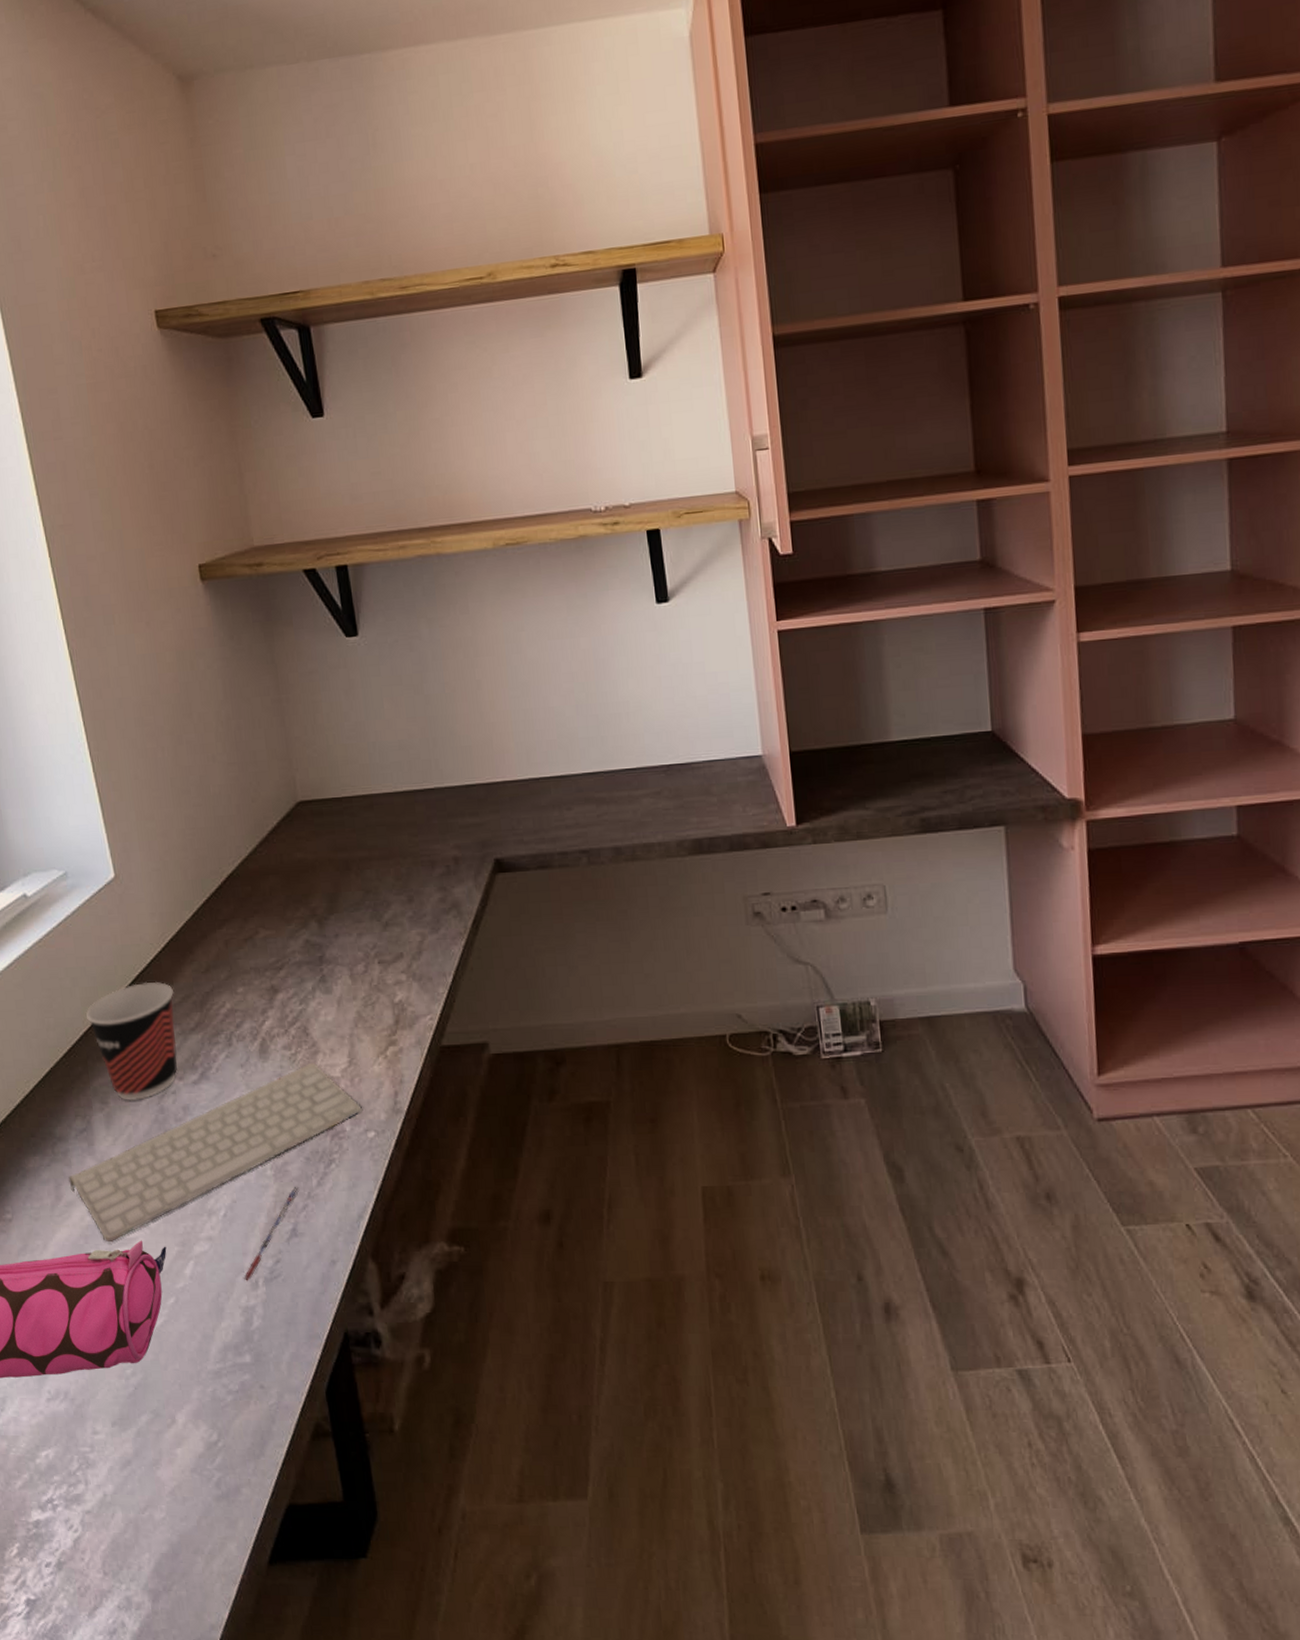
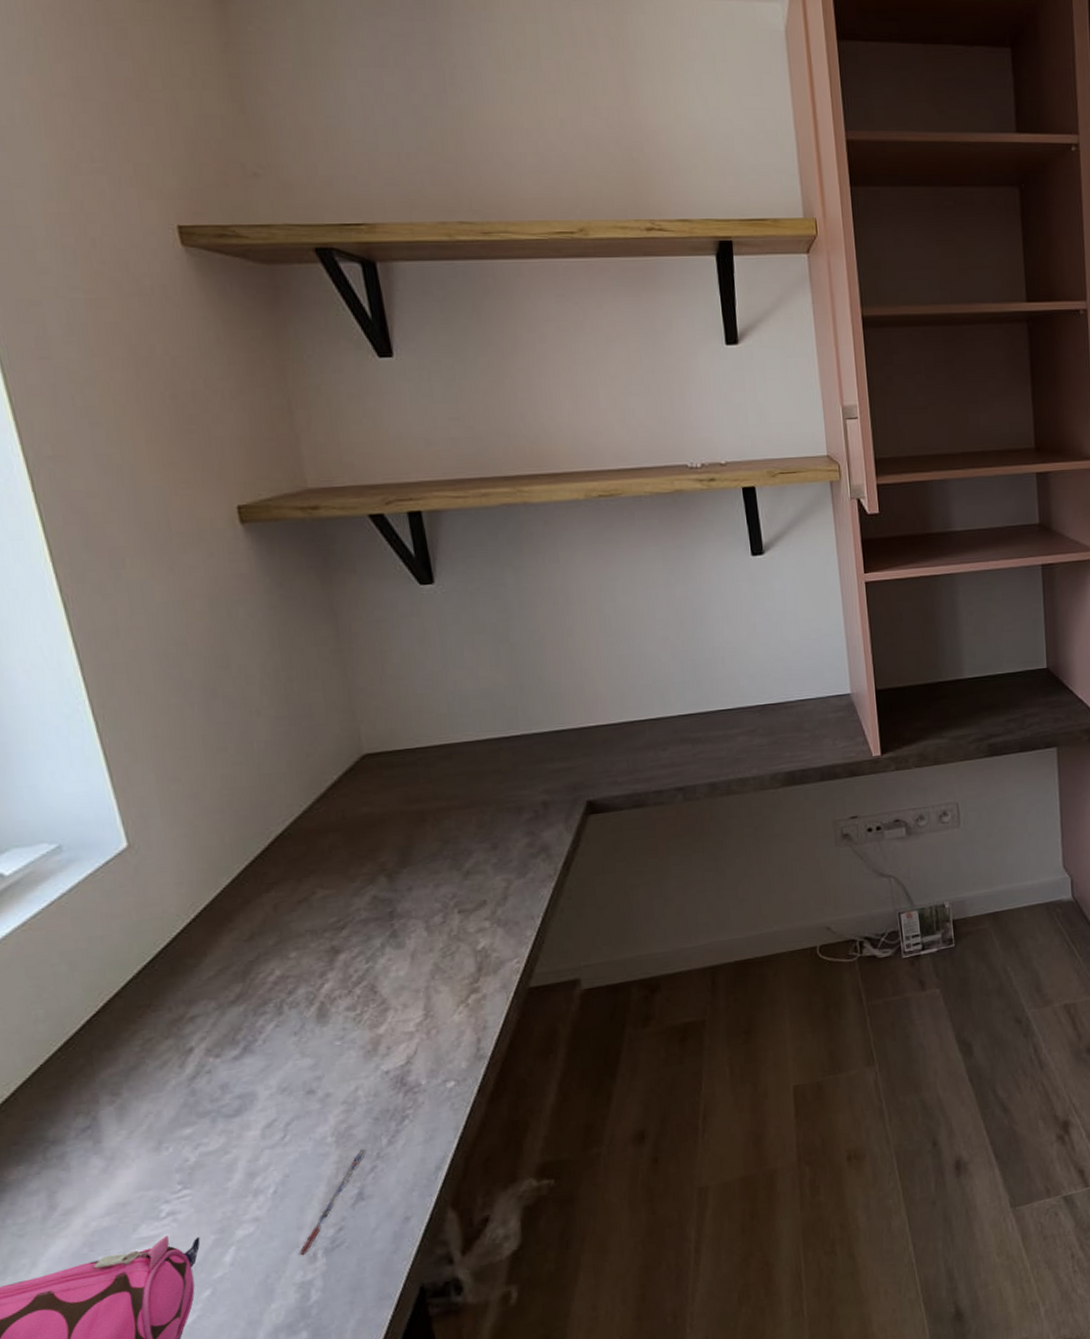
keyboard: present [68,1062,362,1243] -> none [66,1020,440,1245]
cup: present [85,981,177,1101] -> none [89,955,213,1089]

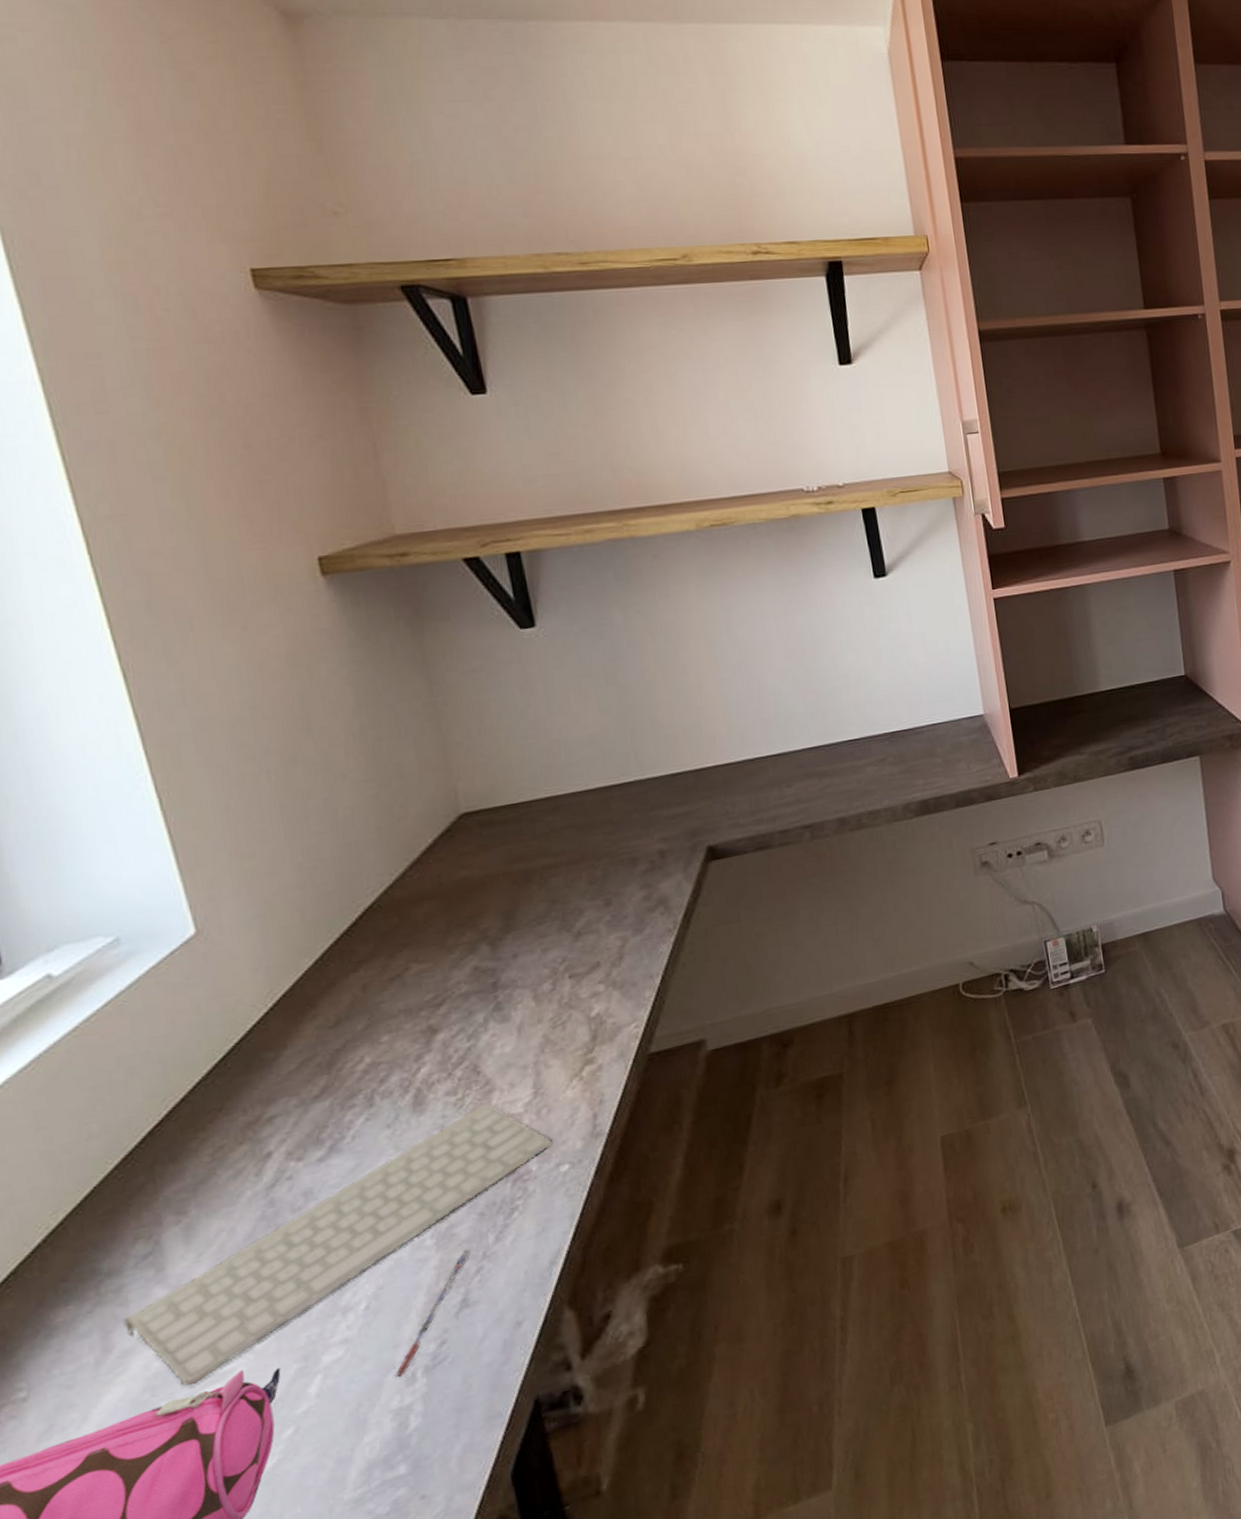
keyboard: none [66,1020,440,1245] -> present [123,1103,552,1386]

